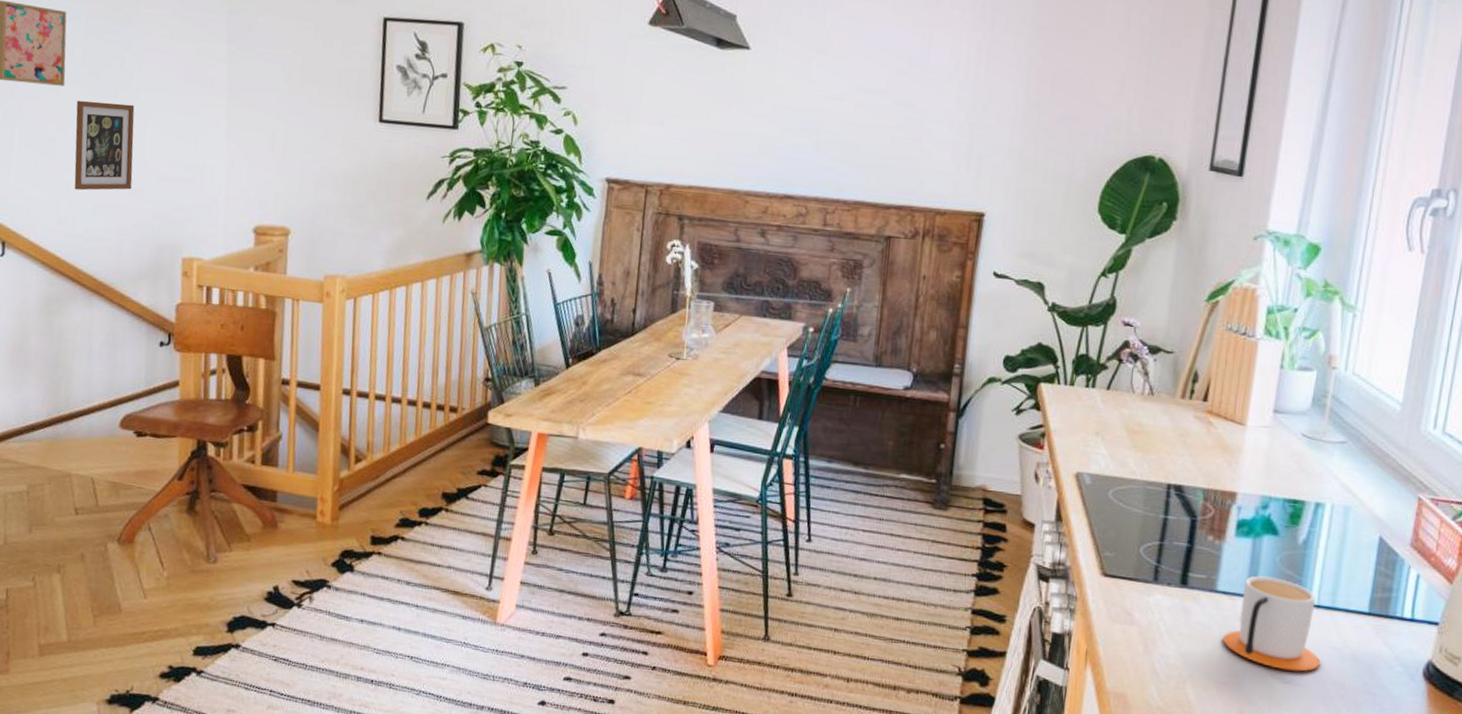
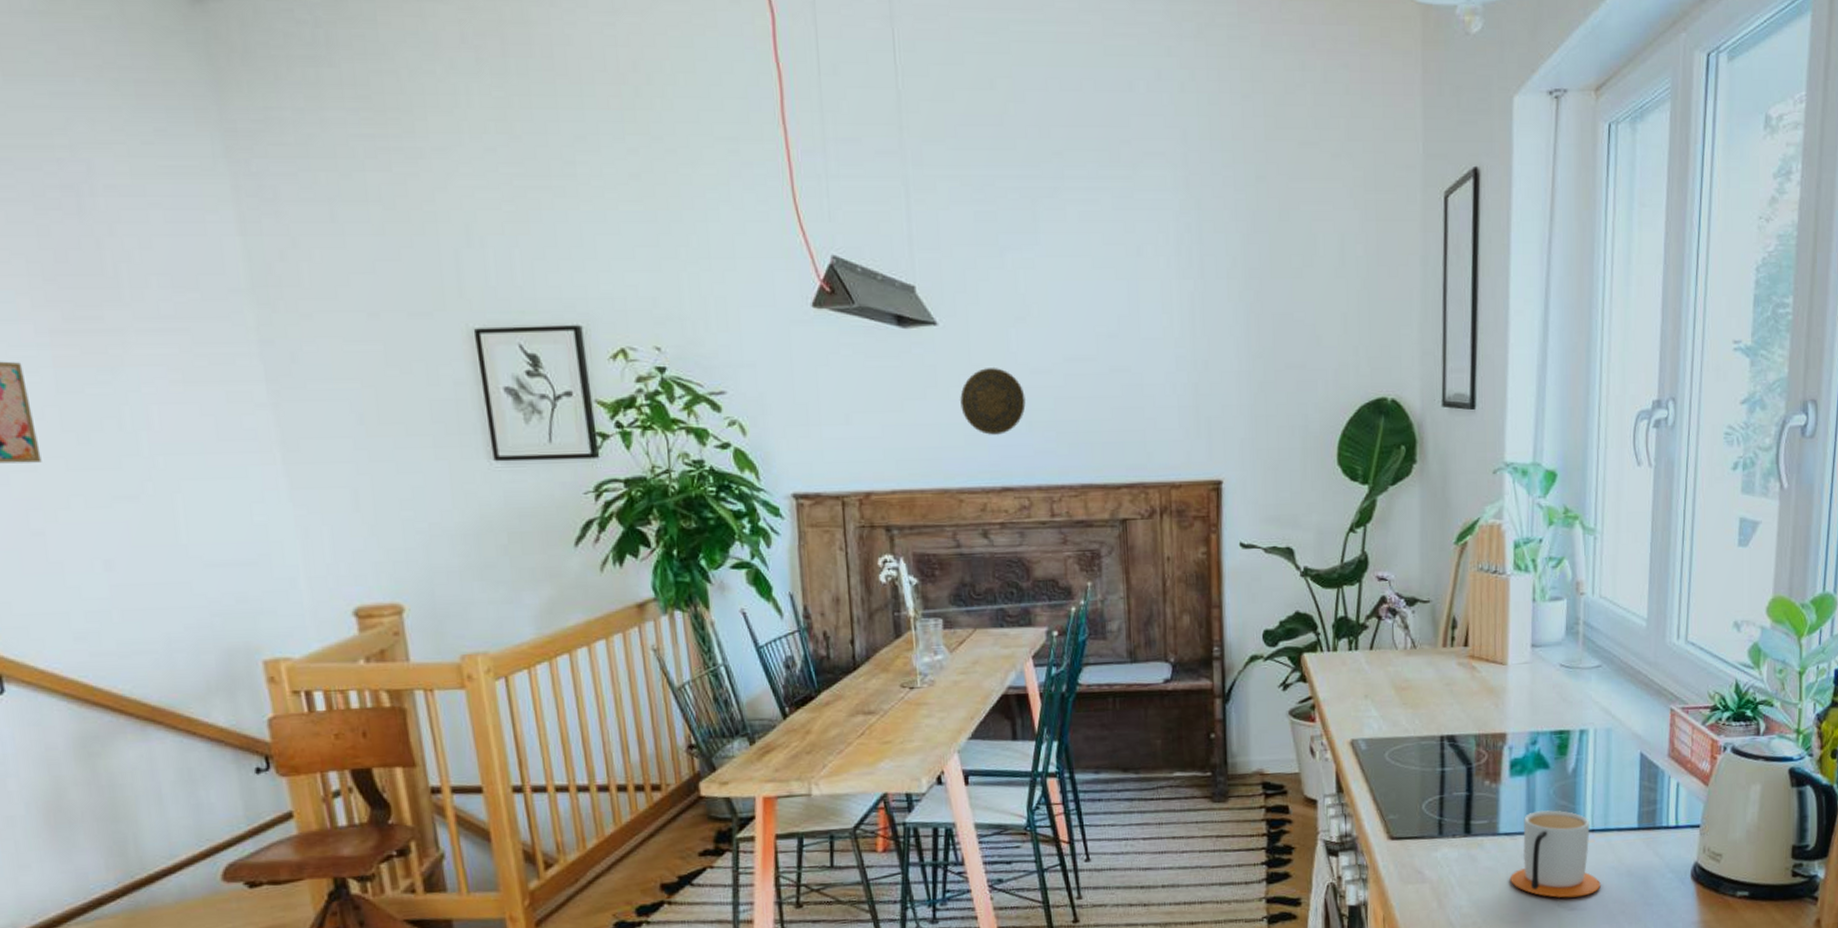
picture frame: present [74,100,135,191] -> none [64,475,171,595]
decorative plate: none [759,90,817,150] -> present [960,366,1026,436]

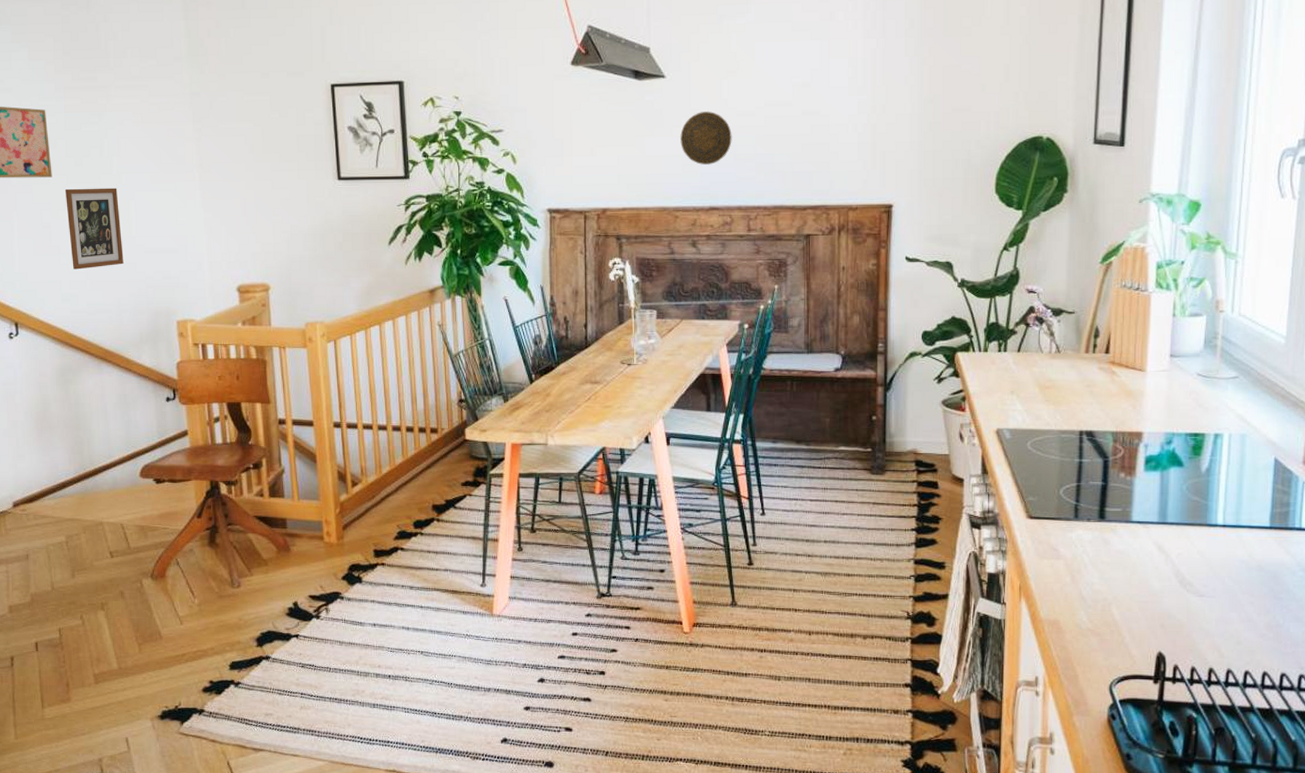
picture frame: none [64,475,171,595] -> present [64,188,124,270]
mug: present [1510,810,1601,898] -> none [1141,504,1230,585]

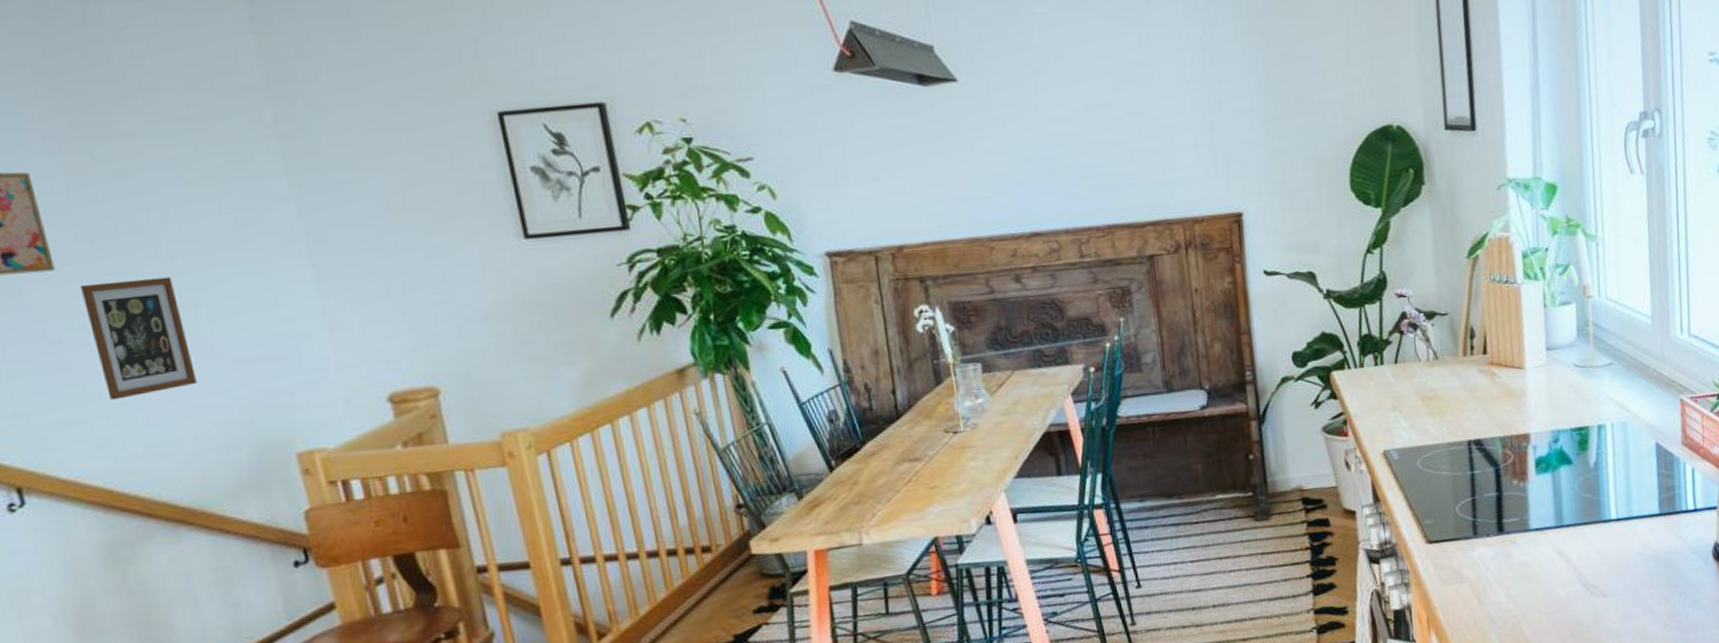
decorative plate: present [680,110,732,166] -> none [984,118,1049,184]

